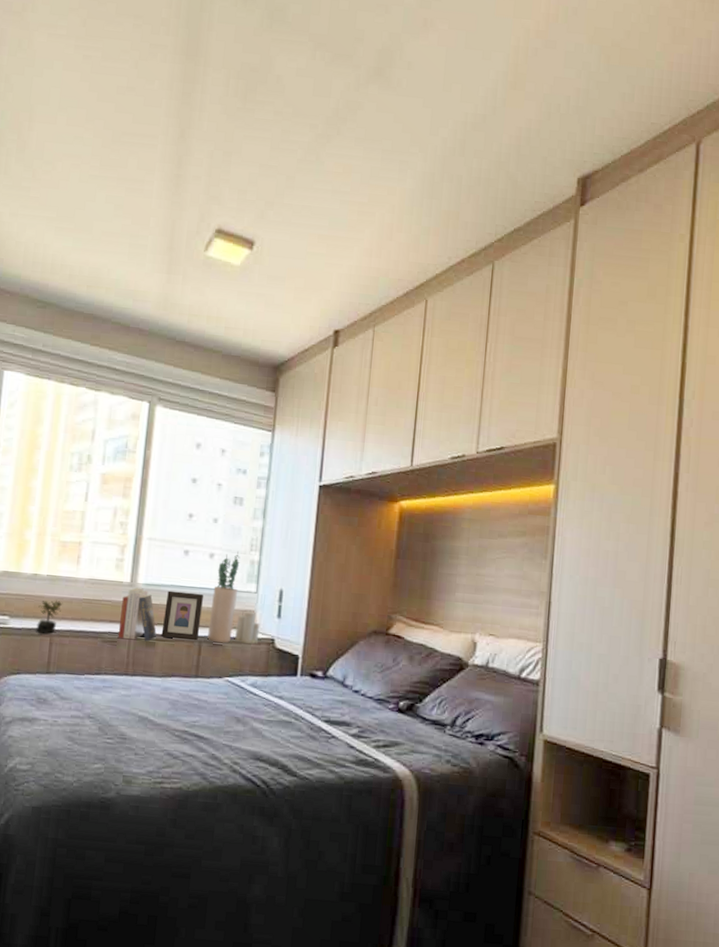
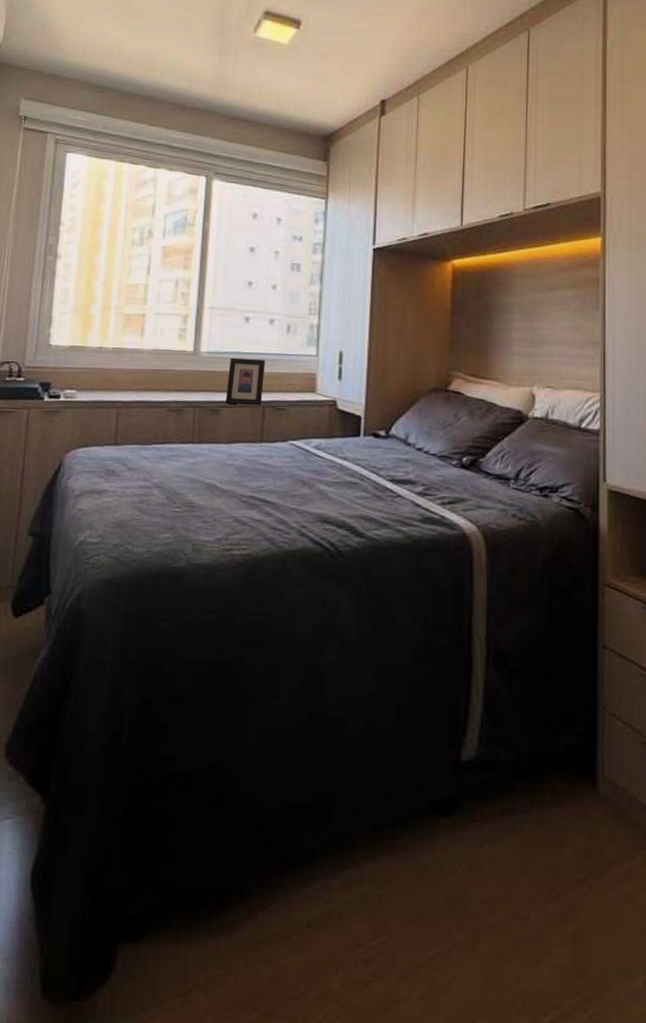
succulent plant: present [36,599,63,636] -> none [103,371,129,408]
books: present [117,587,157,642] -> none [183,356,221,409]
vase: present [207,551,240,644] -> none [271,316,300,407]
candle: present [235,610,260,645] -> none [298,373,322,407]

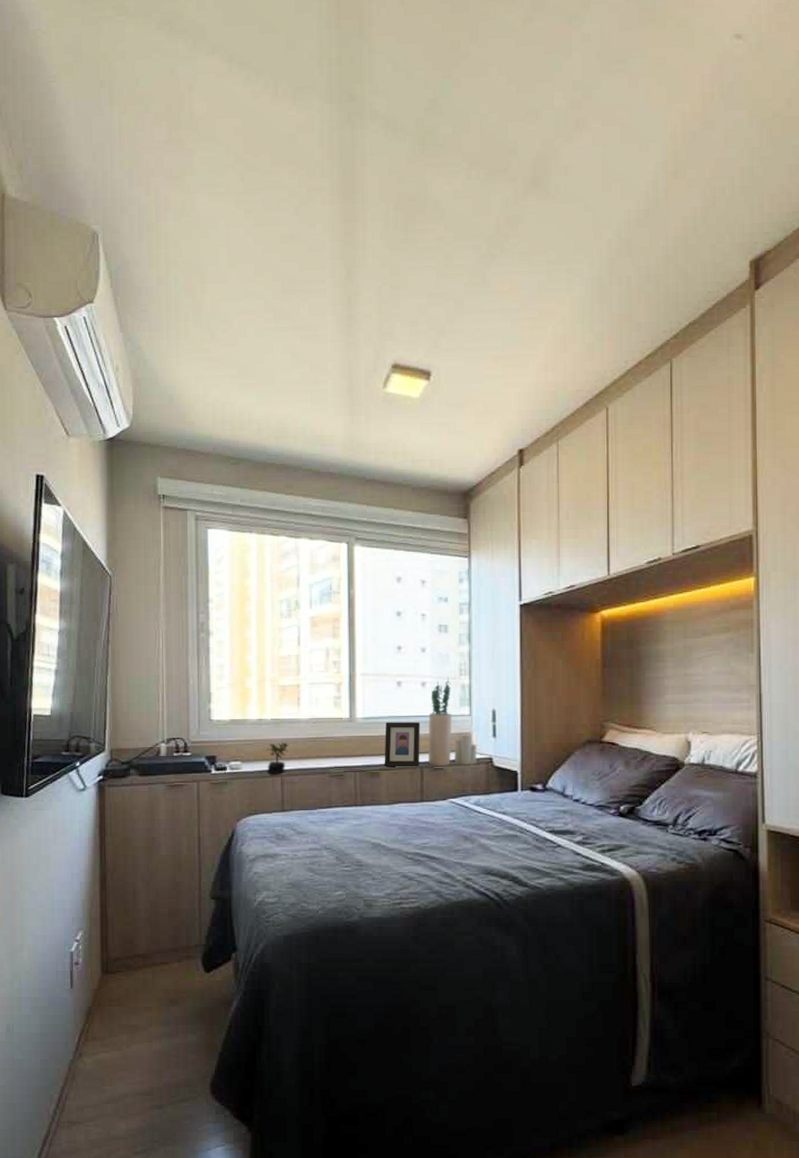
succulent plant: none [103,371,129,408] -> present [267,741,289,776]
vase: none [271,316,300,407] -> present [428,677,453,767]
candle: none [298,373,322,407] -> present [454,732,477,765]

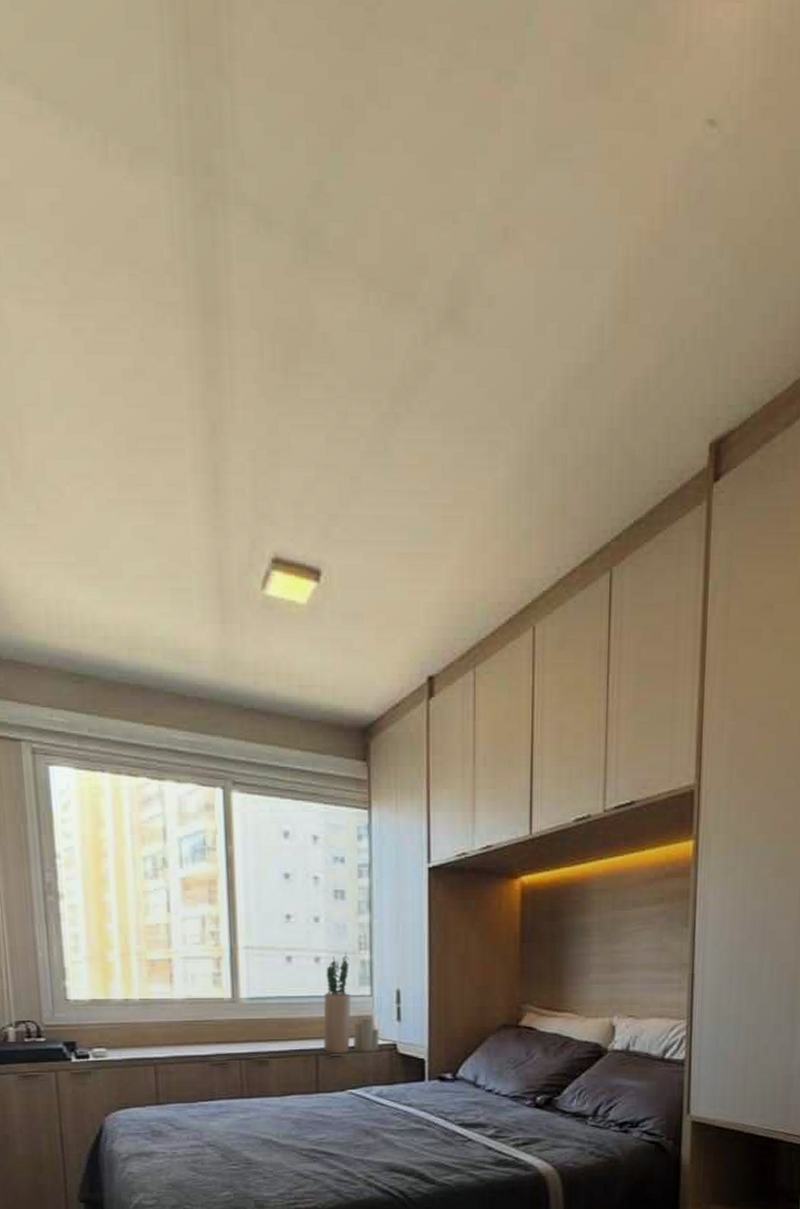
succulent plant: present [267,741,289,776] -> none [136,1025,162,1065]
picture frame: present [384,721,421,767] -> none [273,1003,315,1055]

